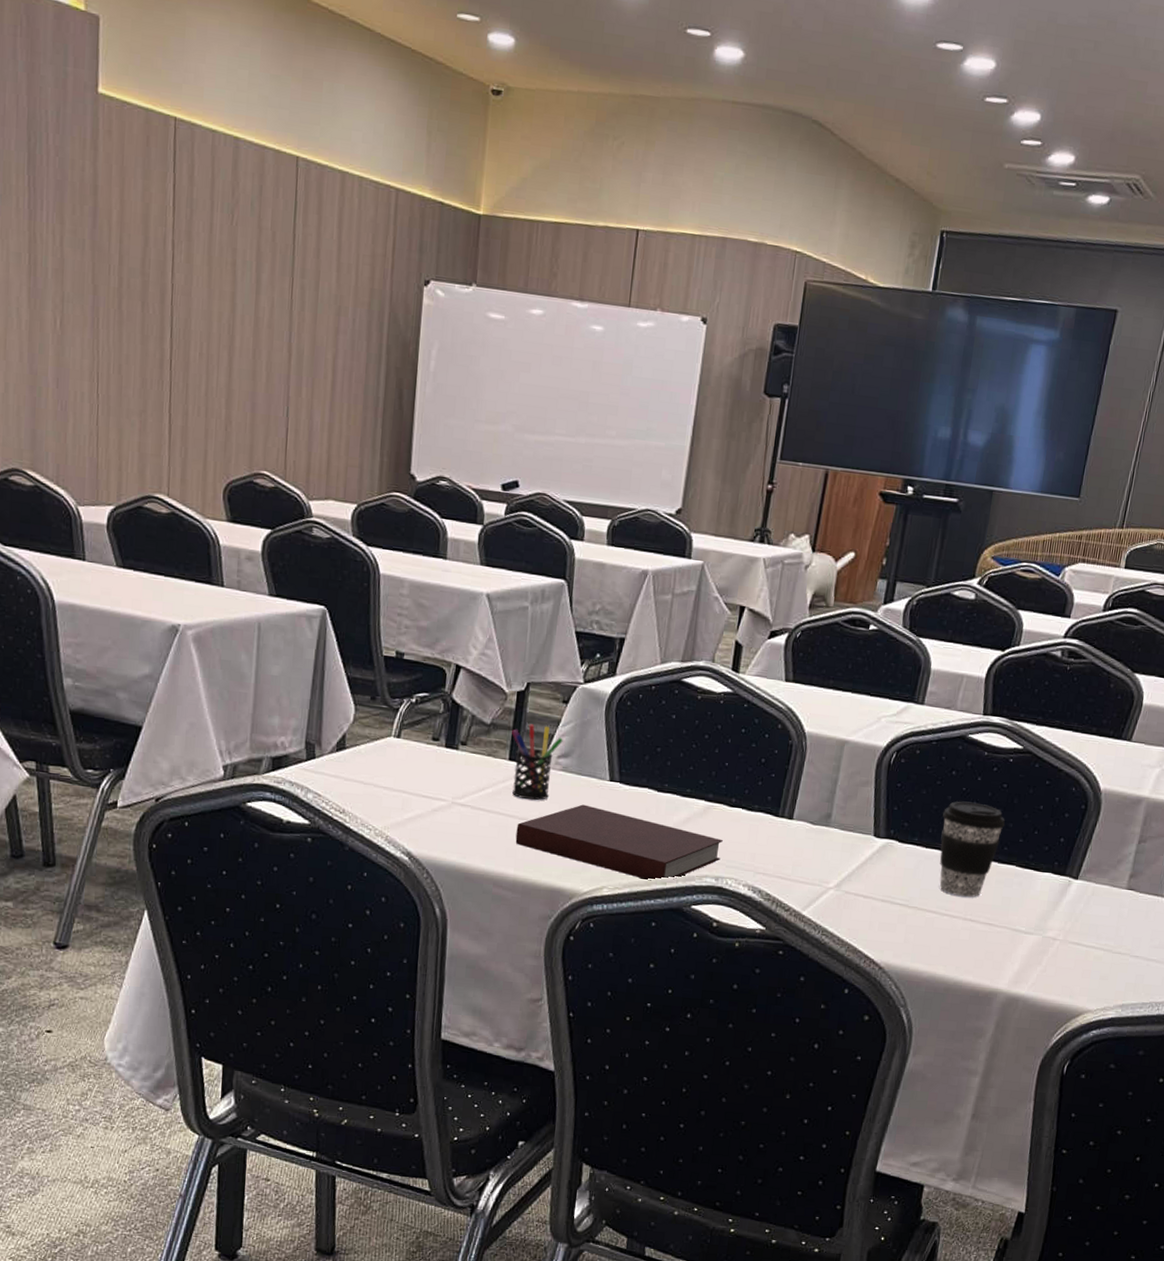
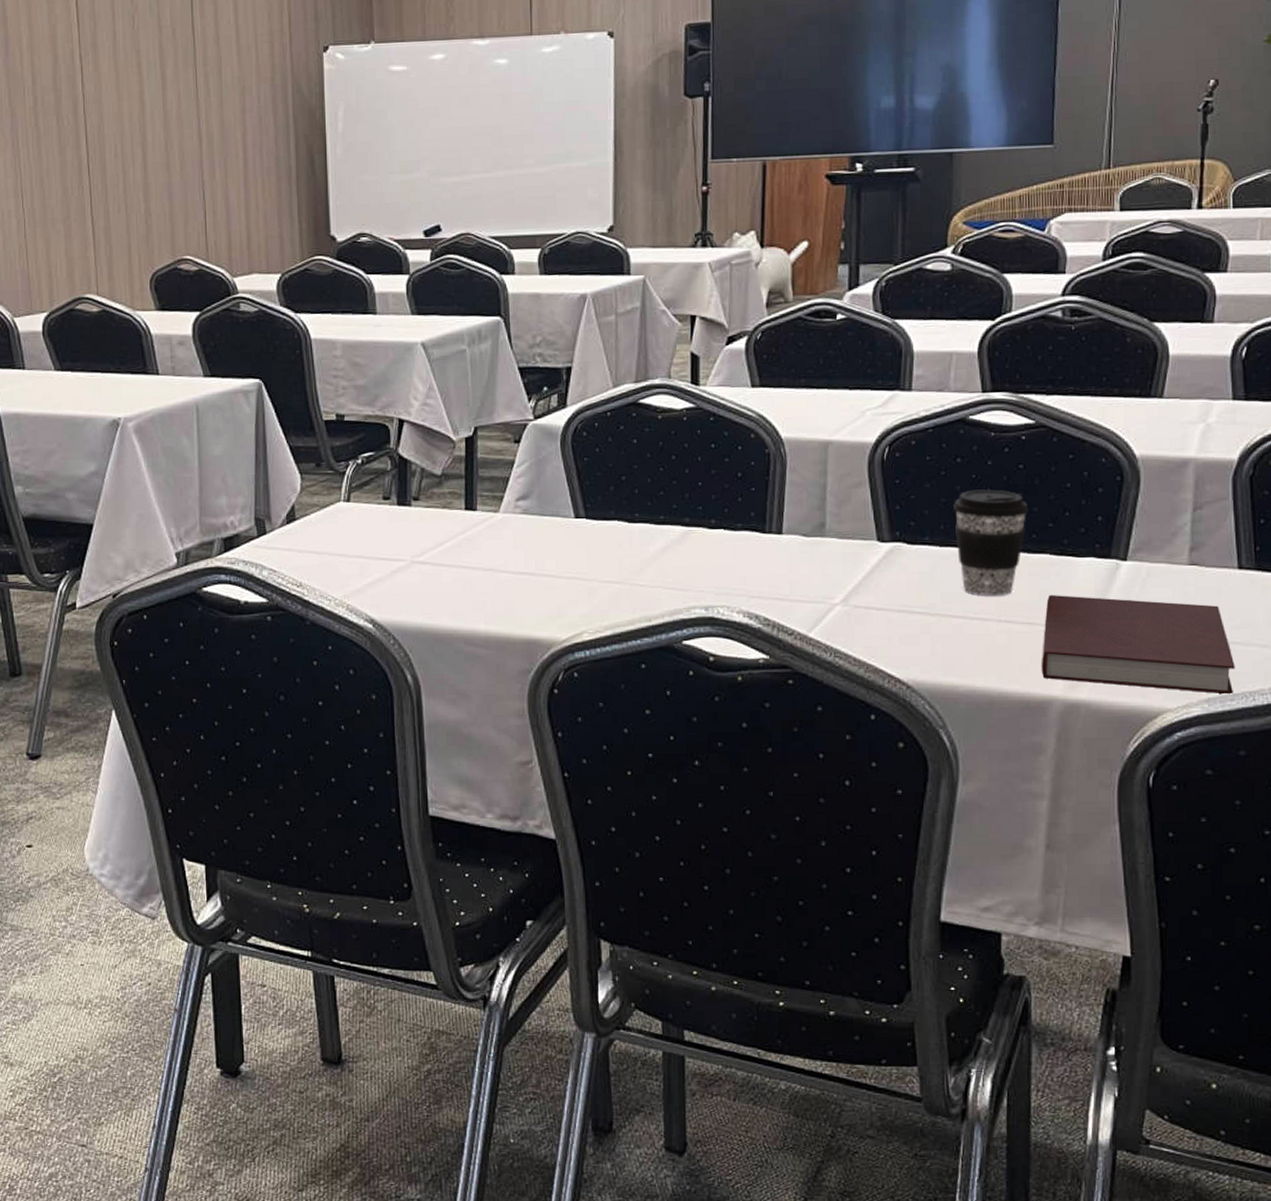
pen holder: present [512,724,563,800] -> none [465,469,519,549]
notebook: present [515,804,724,881] -> none [482,546,709,620]
notebook: none [993,901,1149,1003] -> present [1041,594,1235,695]

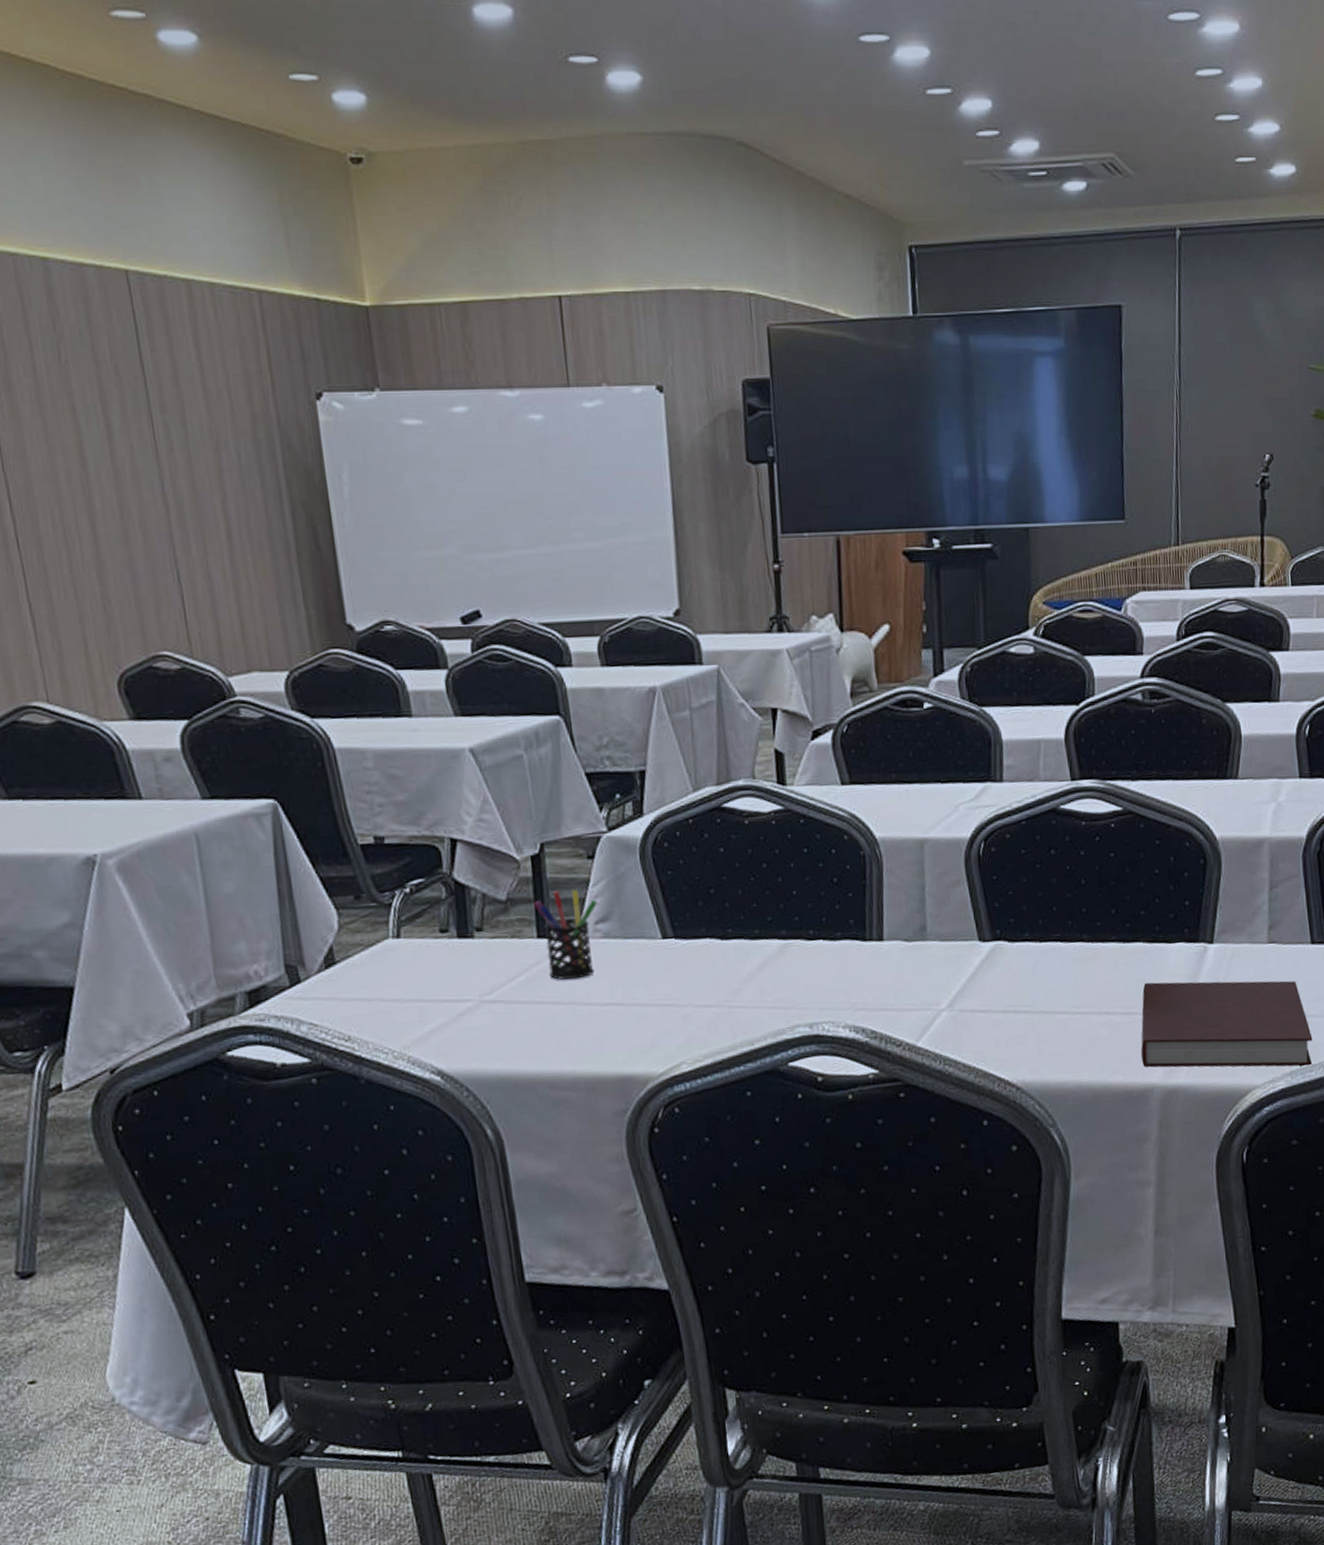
pen holder: none [465,469,519,549] -> present [534,889,597,980]
coffee cup: present [954,489,1029,596] -> none [1050,880,1122,989]

